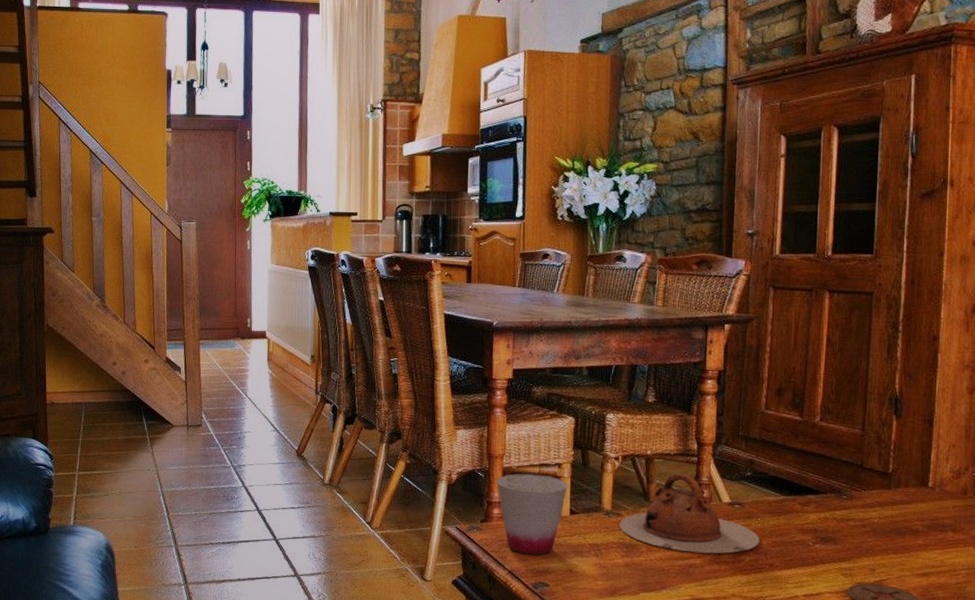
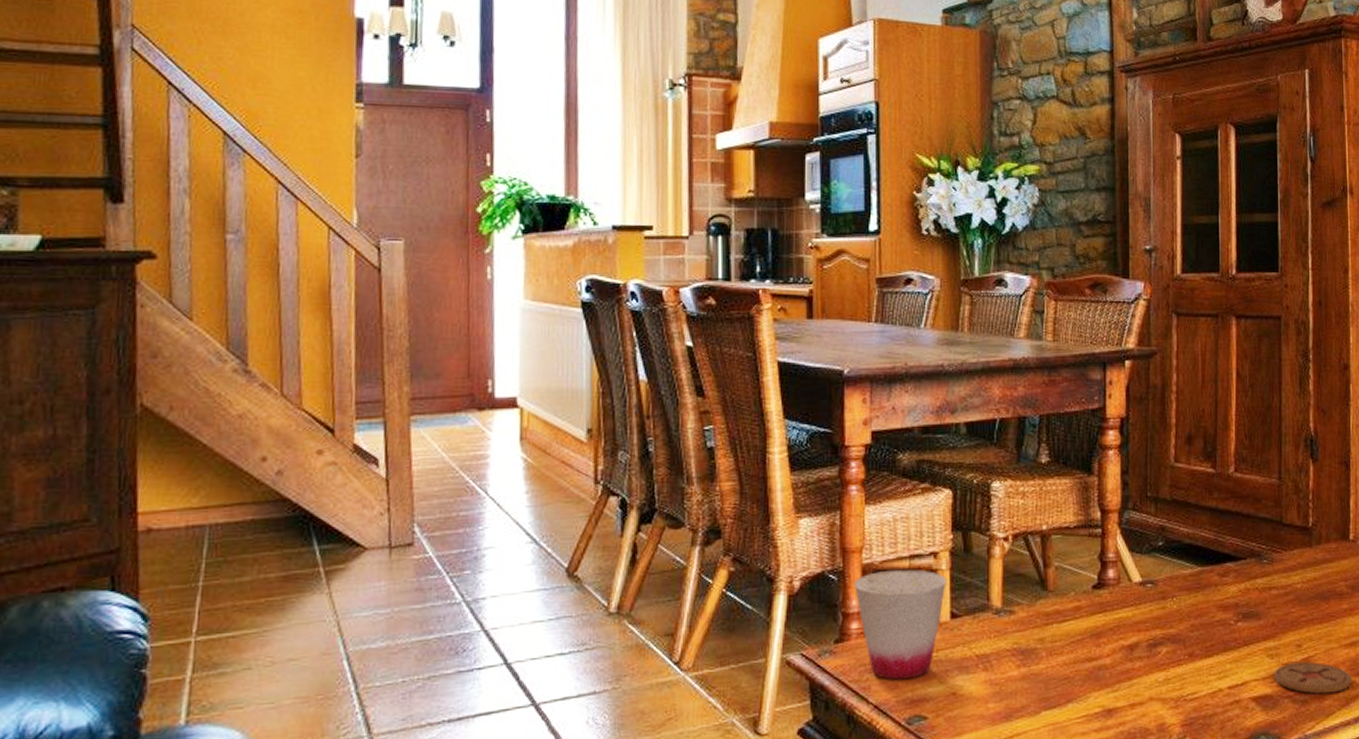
teapot: present [619,473,760,554] -> none [1012,549,1177,651]

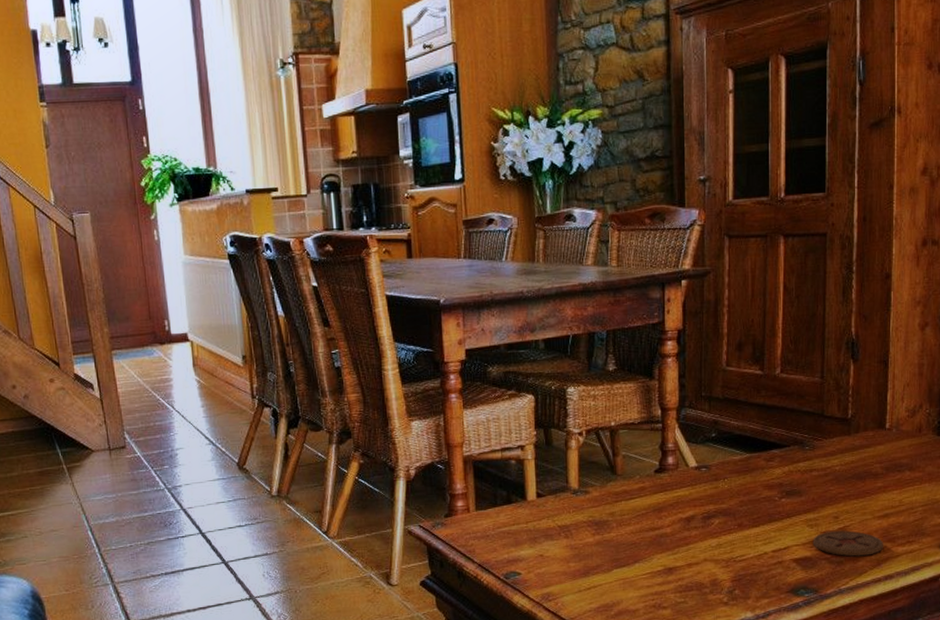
cup: present [855,569,947,680] -> none [458,459,533,545]

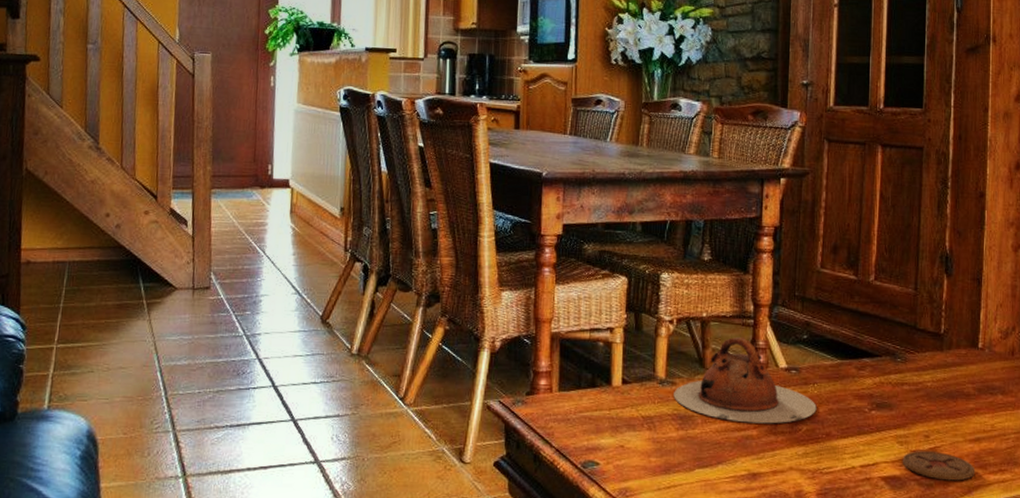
teapot: none [588,441,728,522] -> present [674,336,817,424]

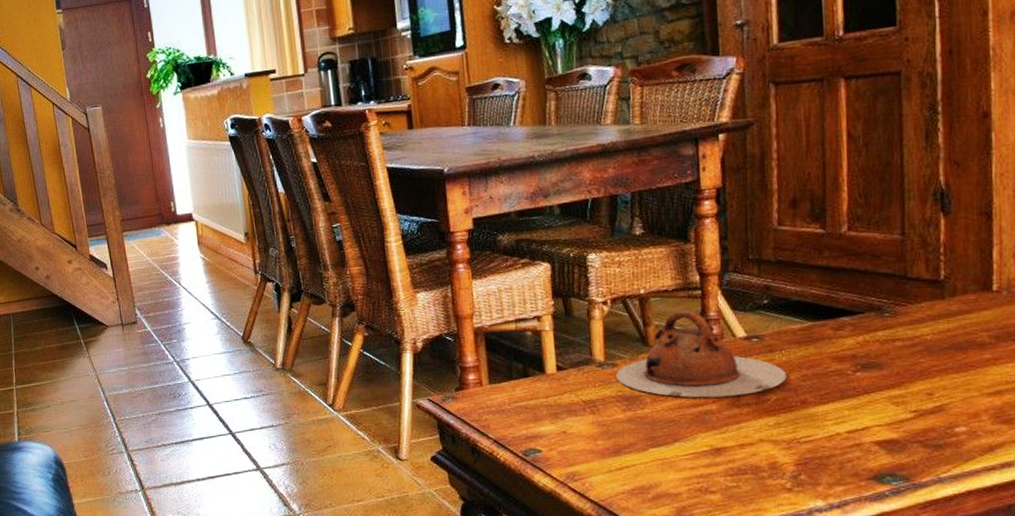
coaster: present [902,451,976,481] -> none [899,409,998,440]

